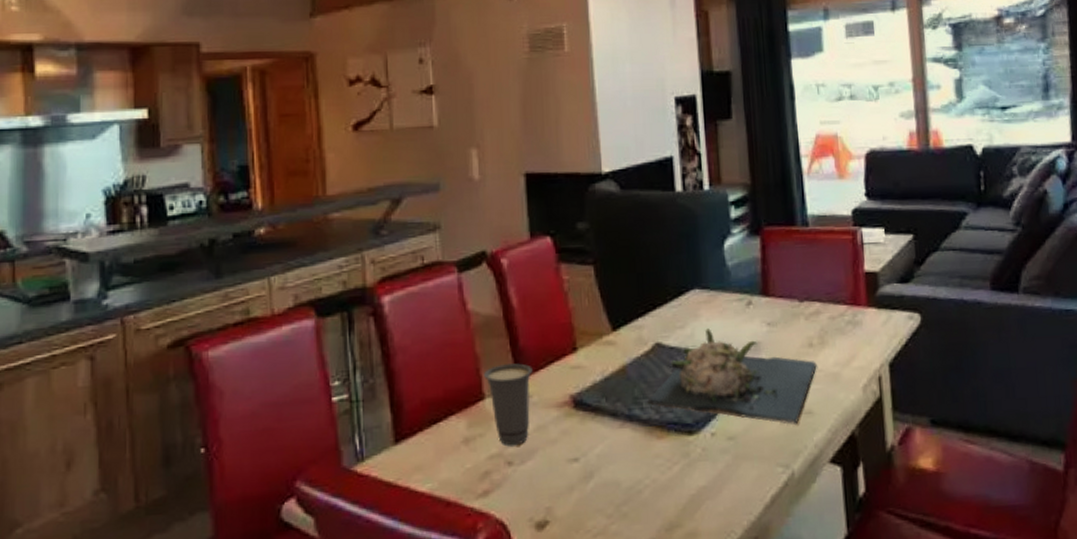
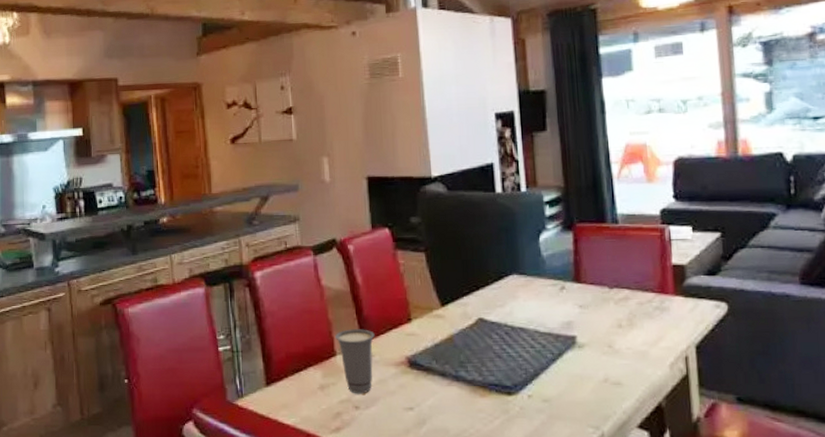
flower arrangement: present [647,328,817,426] -> none [472,308,626,394]

